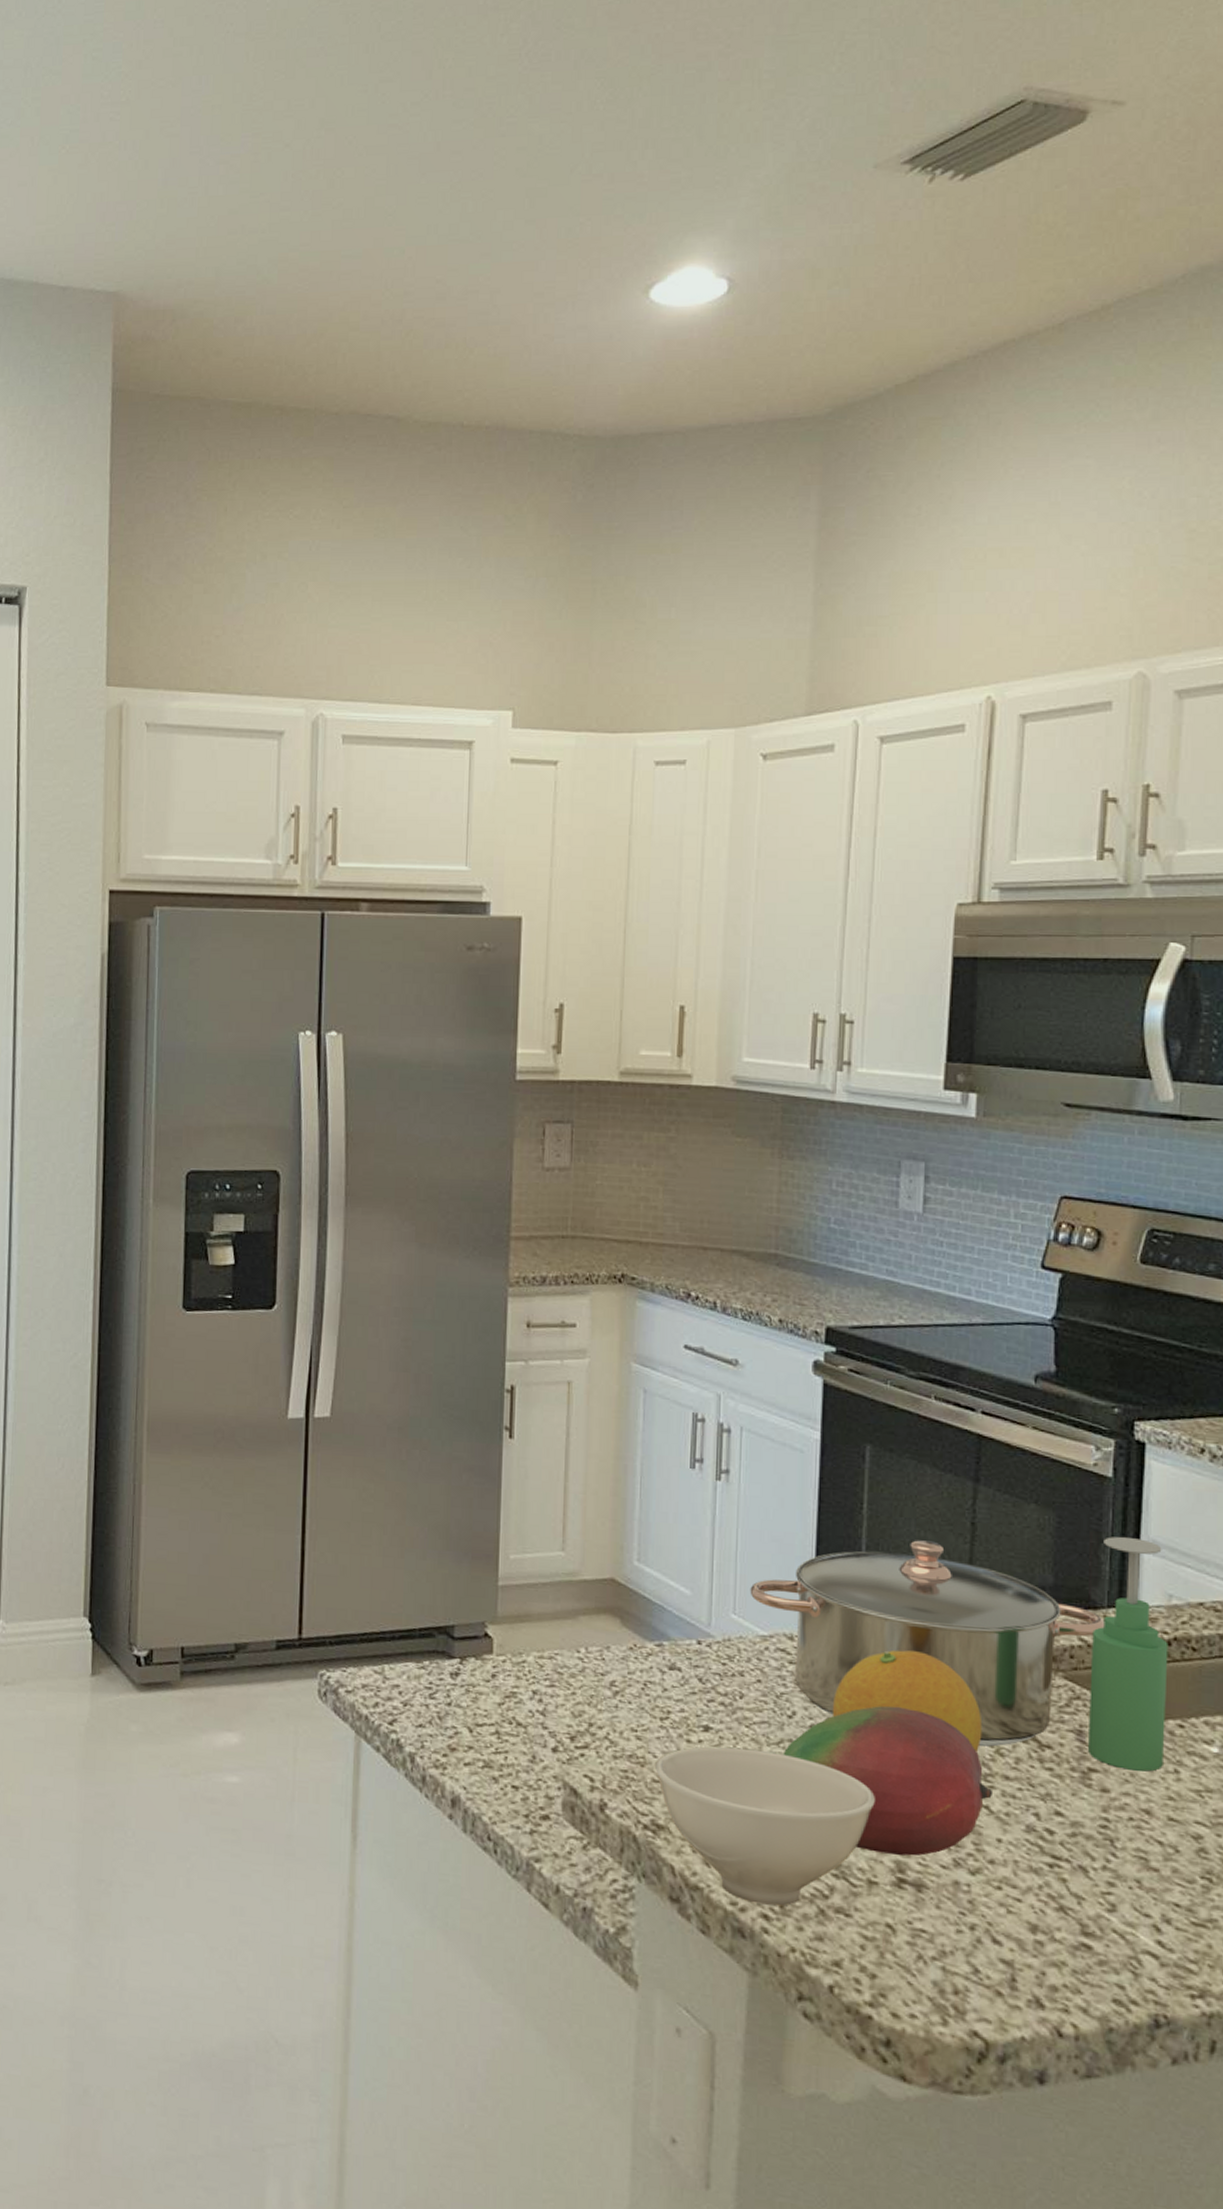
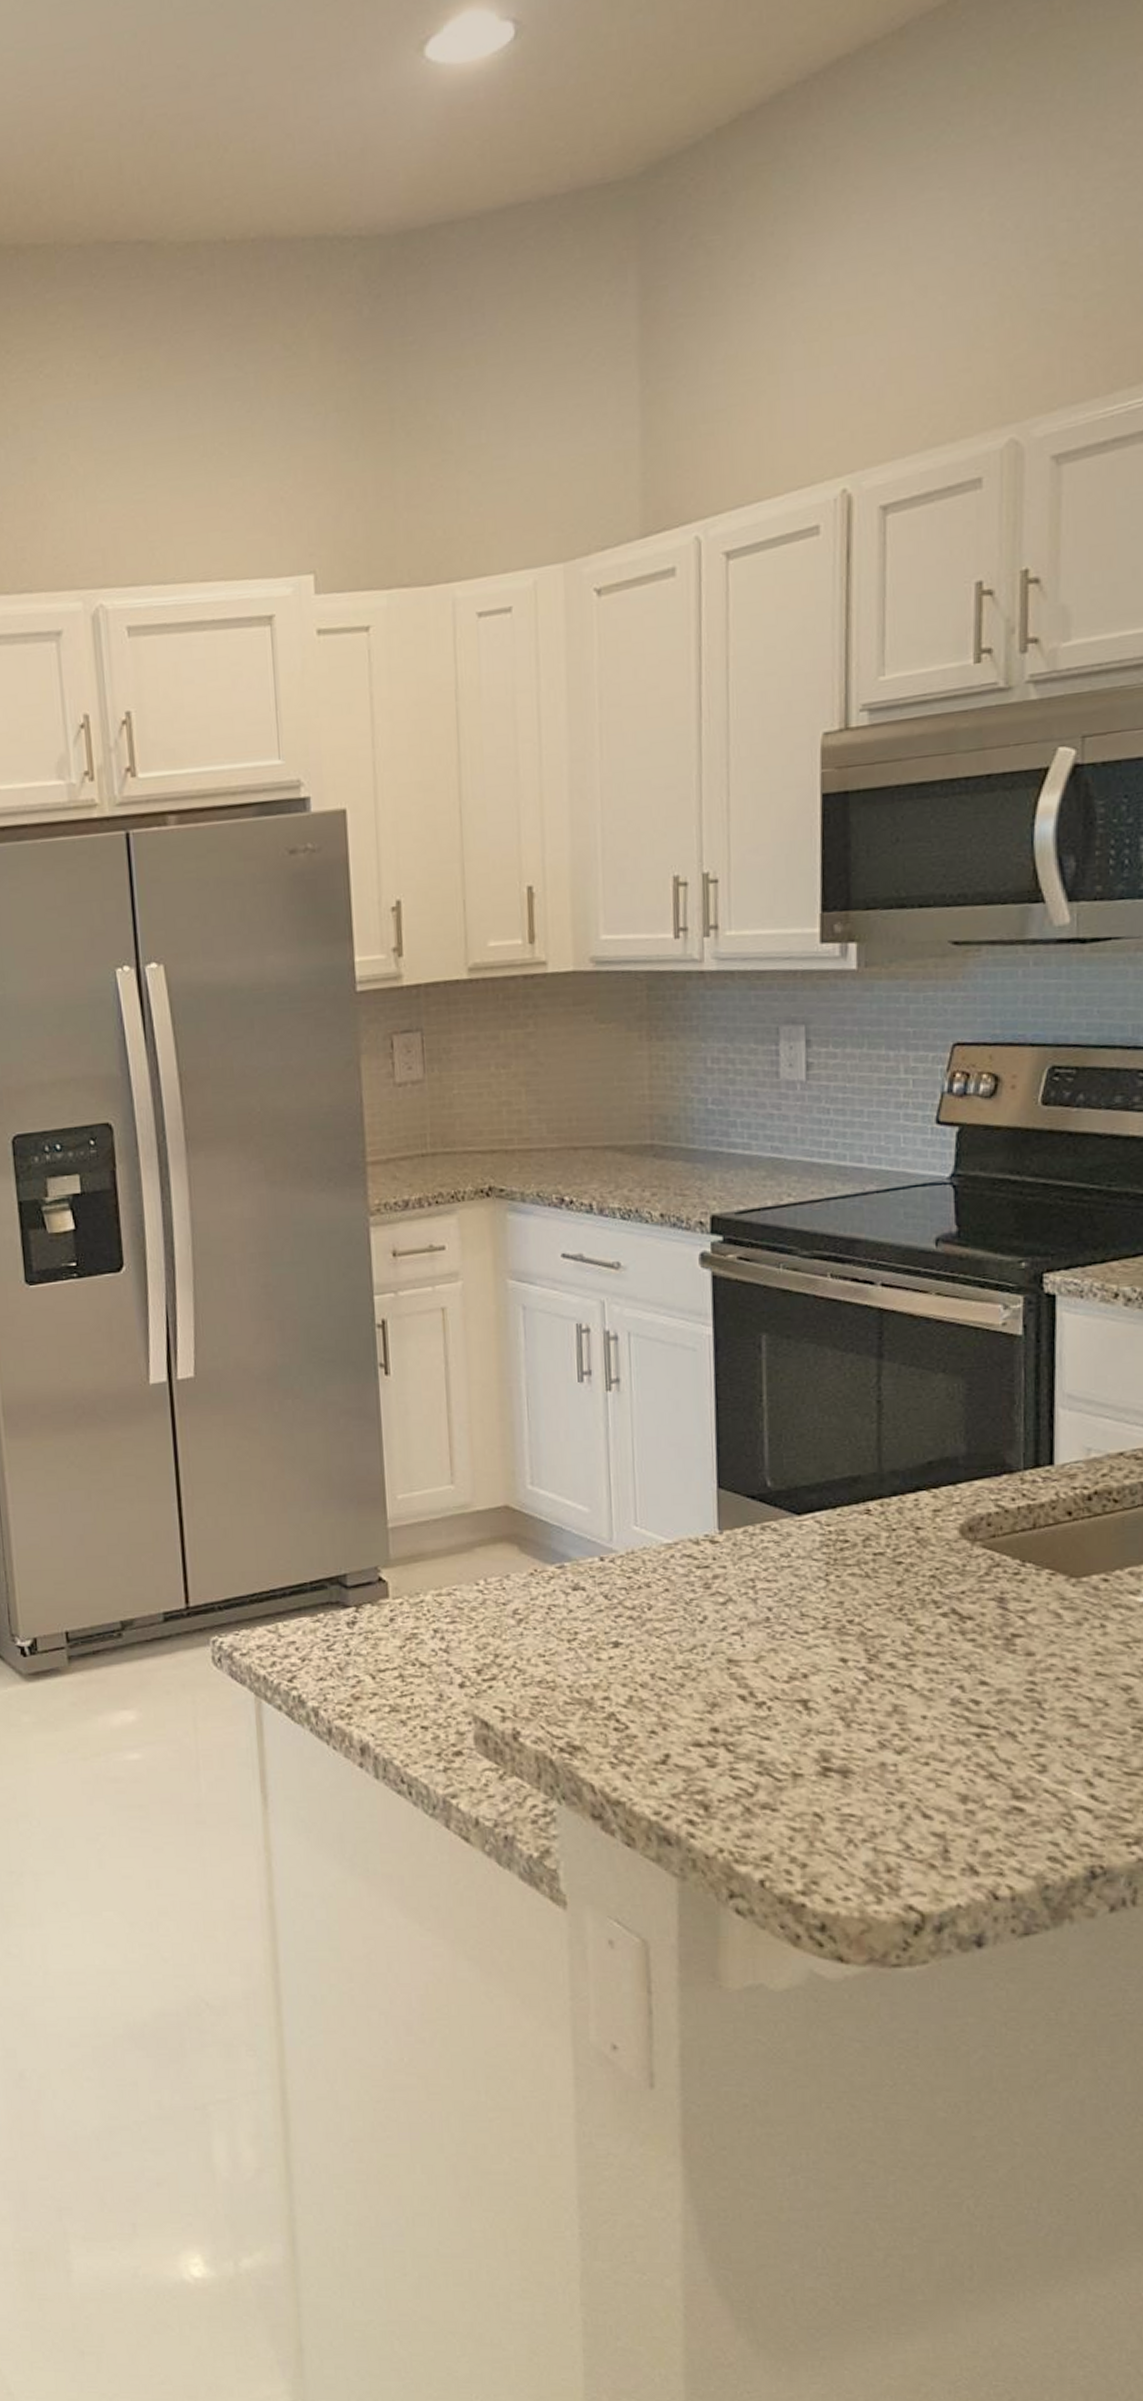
bowl: present [655,1746,877,1906] -> none [566,1658,796,1810]
cooking pot: present [750,1540,1105,1748] -> none [650,1425,1022,1627]
fruit: present [783,1706,994,1856] -> none [696,1597,916,1745]
fruit: present [832,1650,983,1753] -> none [744,1539,901,1633]
soap dispenser: present [1087,1537,1168,1772] -> none [1009,1395,1090,1631]

